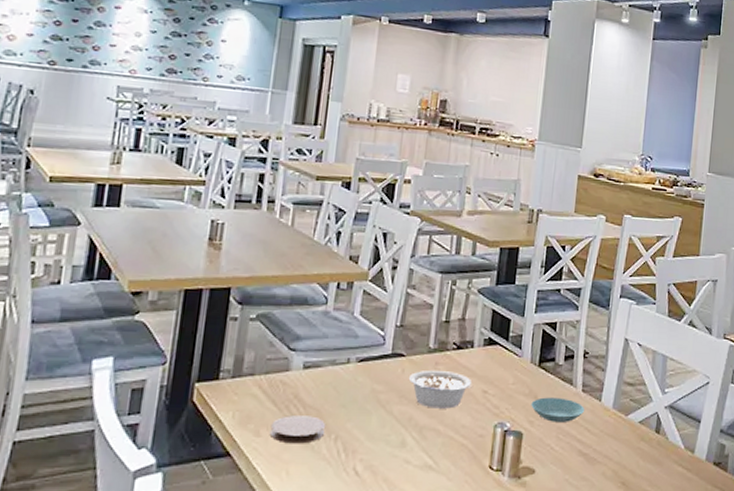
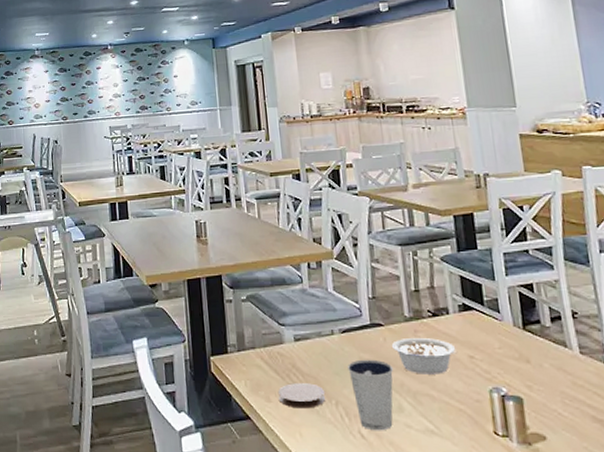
dixie cup: none [357,391,406,467] -> present [348,359,394,431]
saucer: present [531,397,585,422] -> none [524,361,589,386]

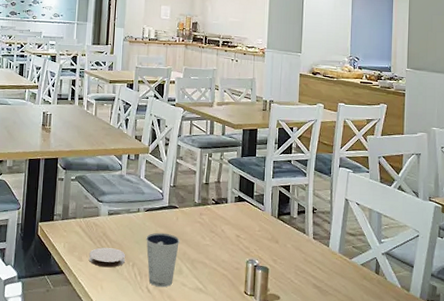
legume: present [392,338,457,375] -> none [182,219,228,248]

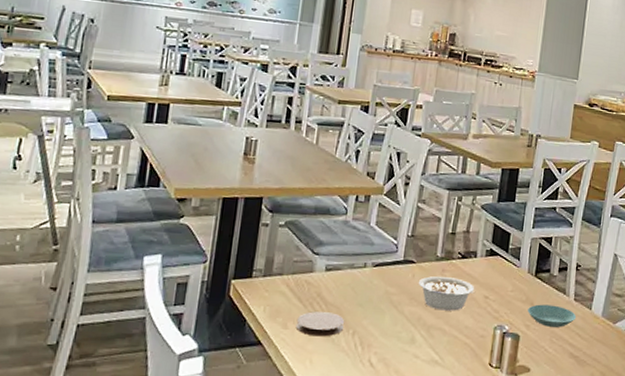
dixie cup: present [146,232,180,288] -> none [372,293,416,360]
legume: none [182,219,228,248] -> present [419,276,475,311]
saucer: none [274,242,317,262] -> present [527,304,577,327]

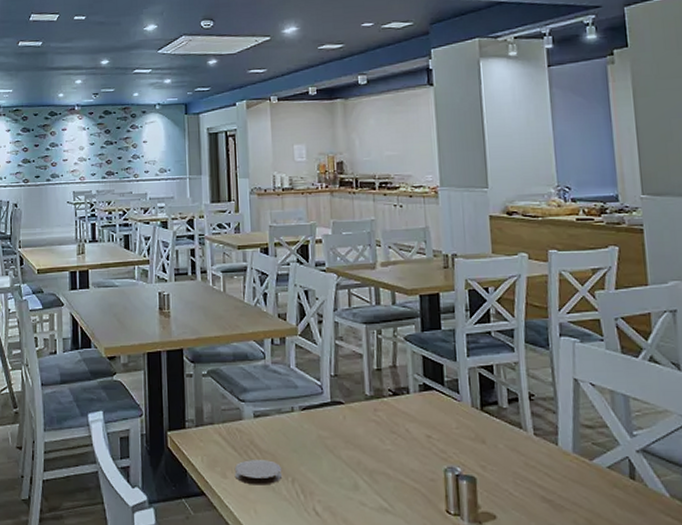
legume: present [419,276,475,311] -> none [352,417,415,453]
saucer: present [527,304,577,327] -> none [480,441,541,467]

